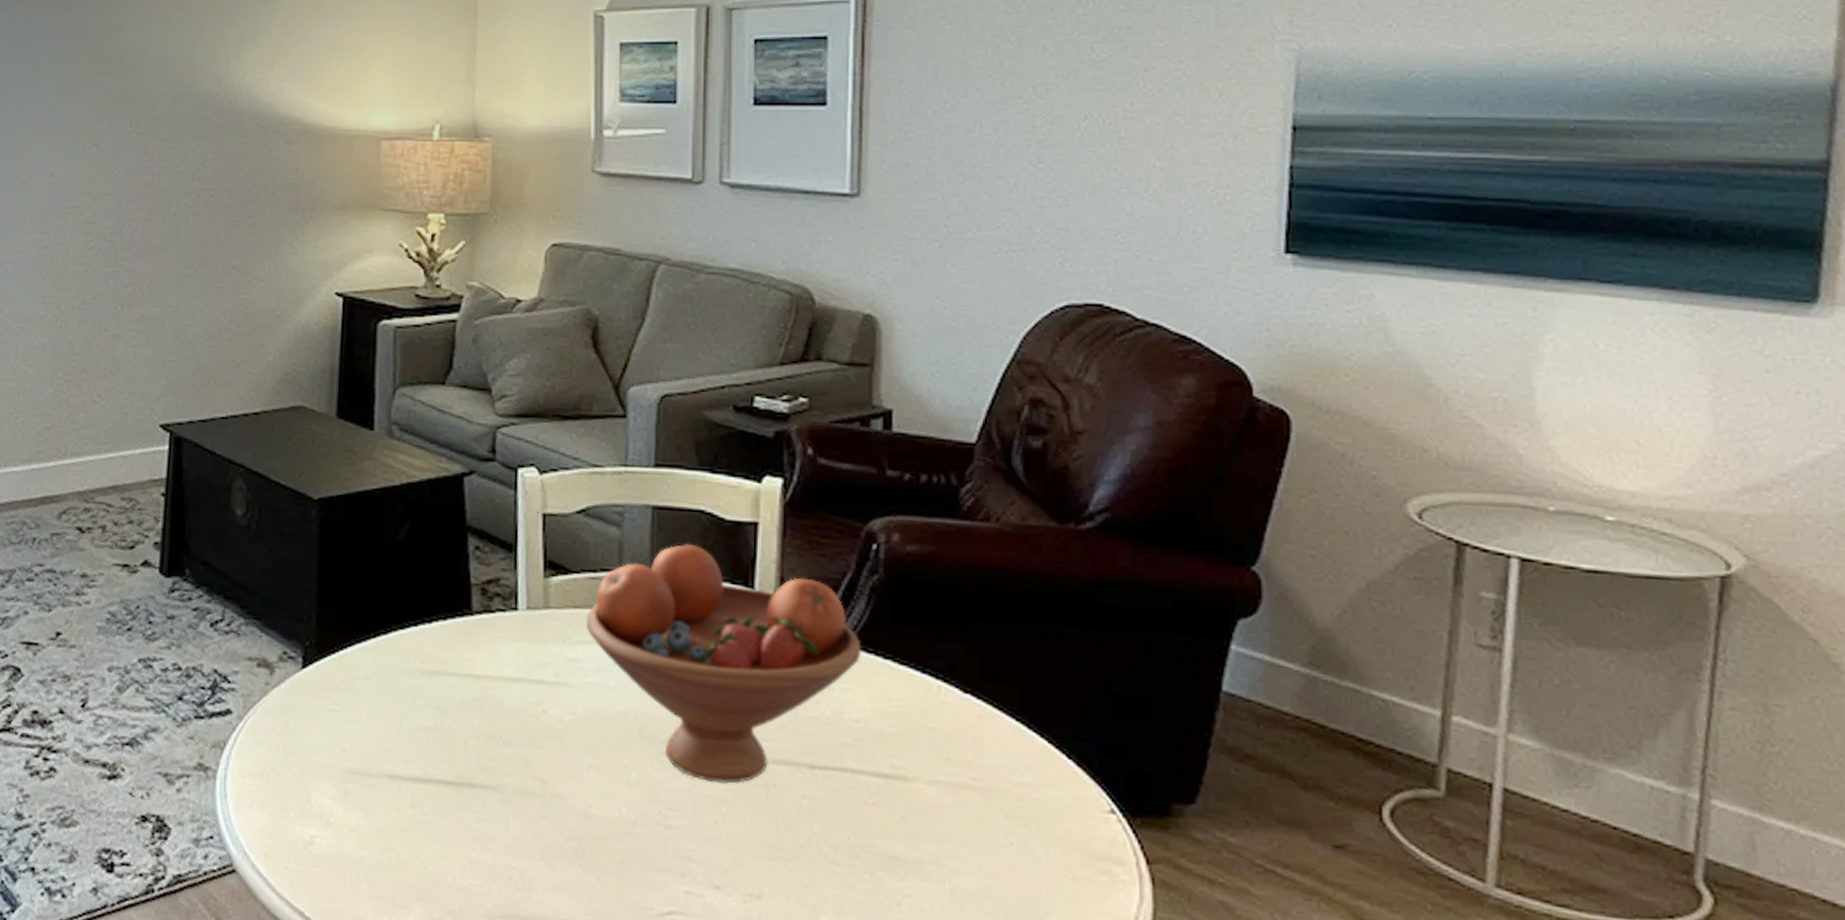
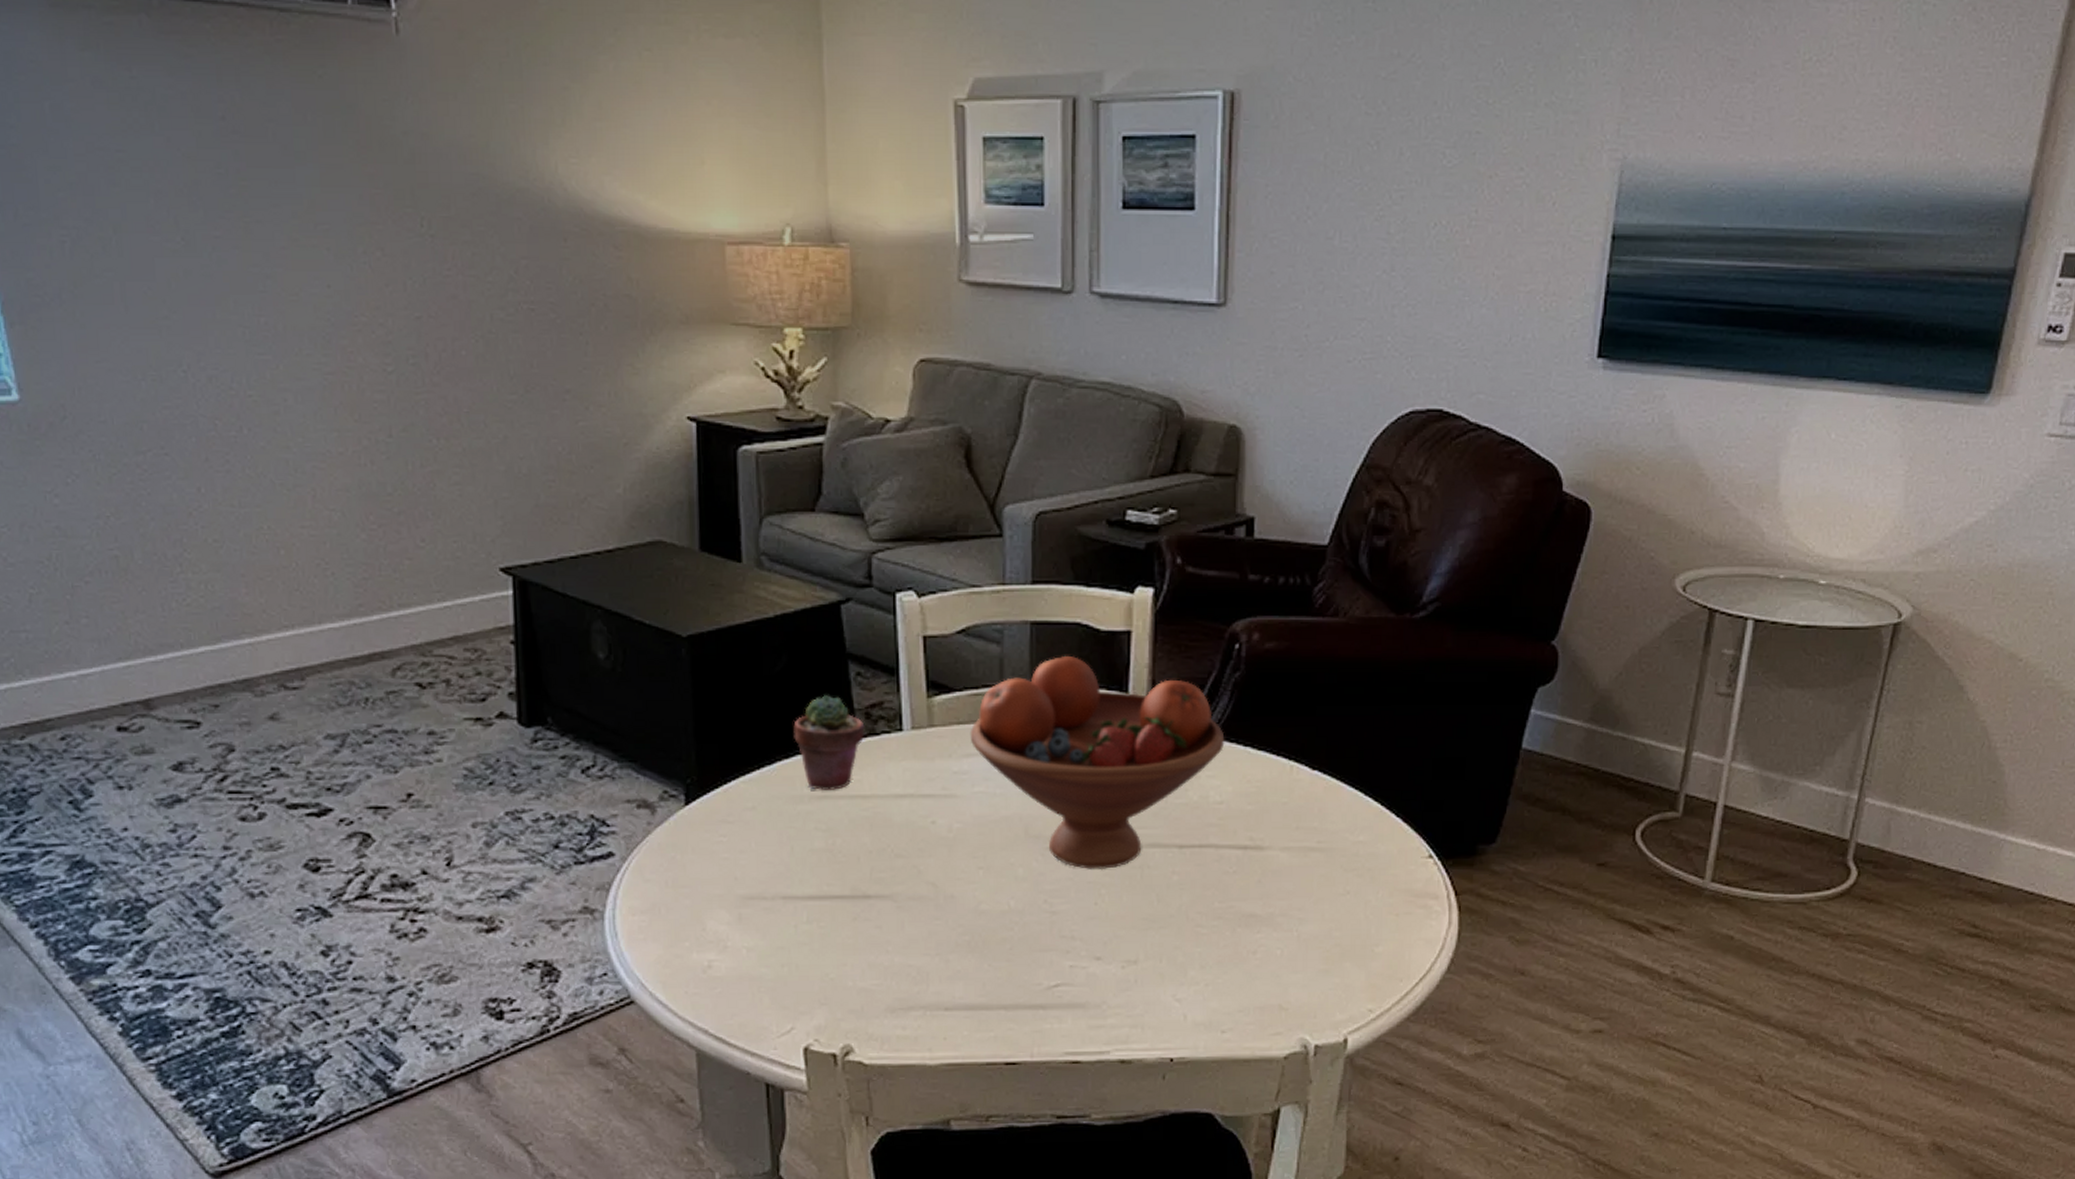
potted succulent: none [410,567,480,667] -> present [793,695,865,790]

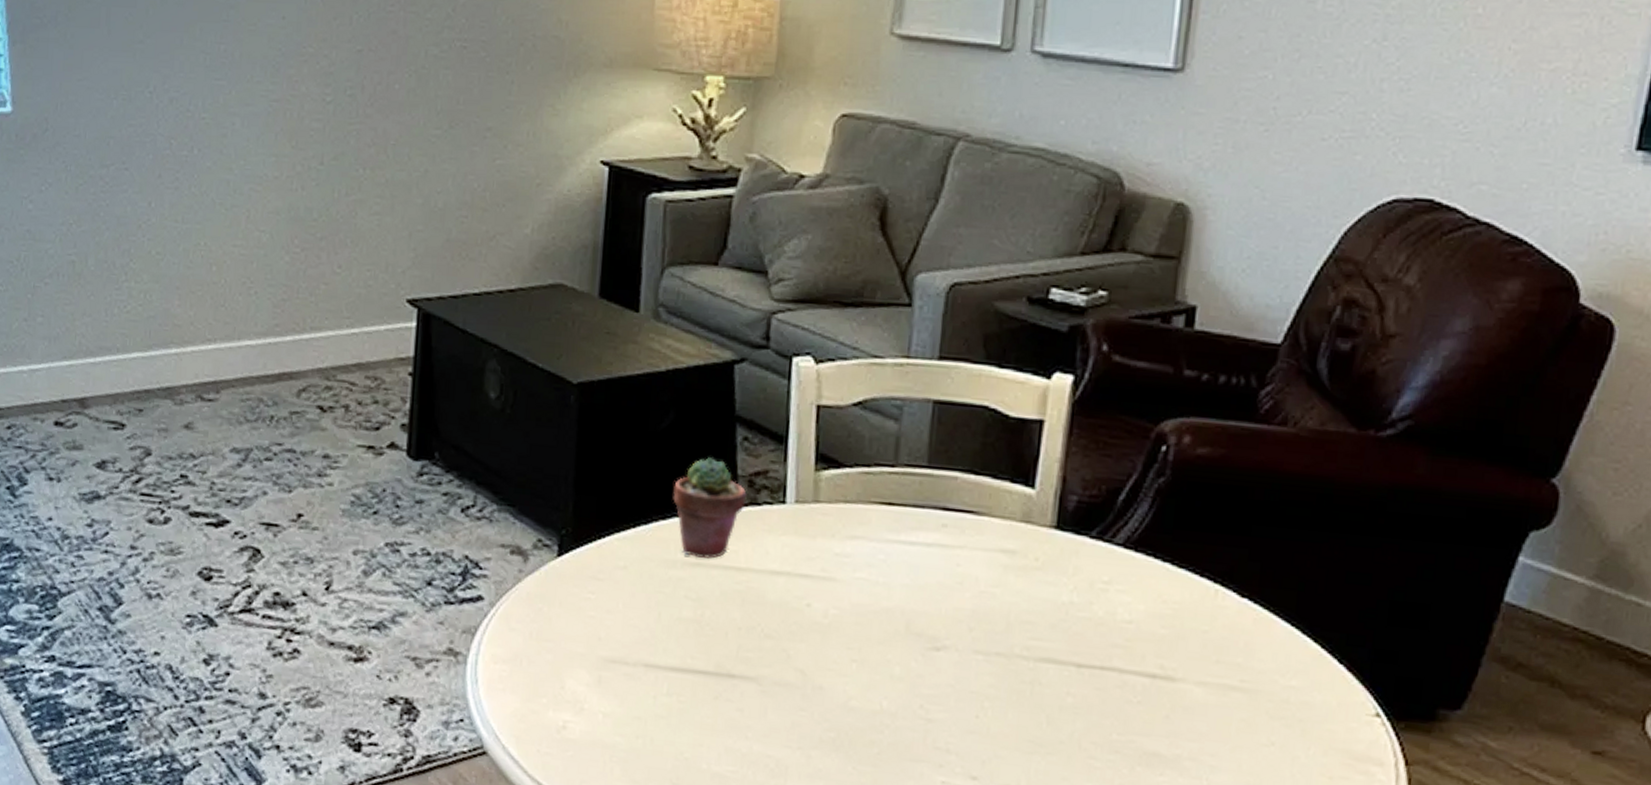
fruit bowl: present [970,656,1225,870] -> none [856,441,1141,681]

